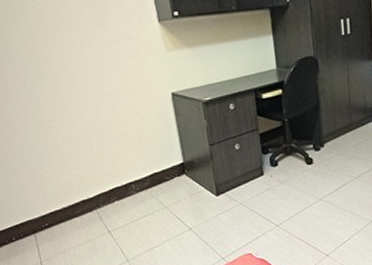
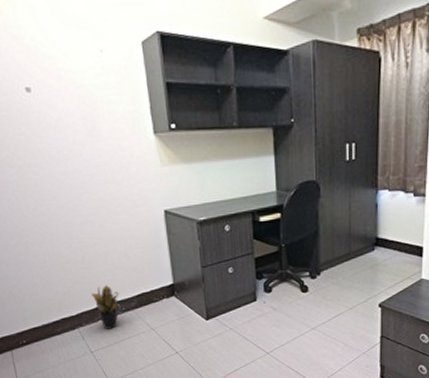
potted plant: none [107,166,133,209] -> present [91,284,119,329]

